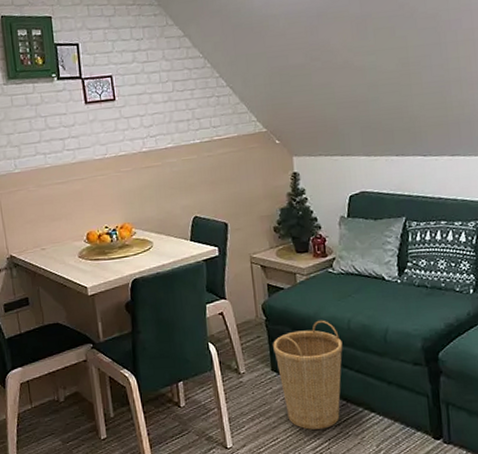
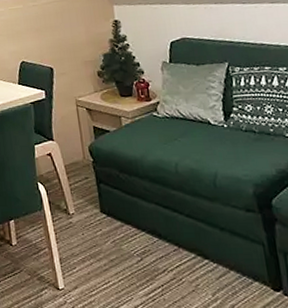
basket: present [273,320,343,430] -> none [101,163,172,274]

